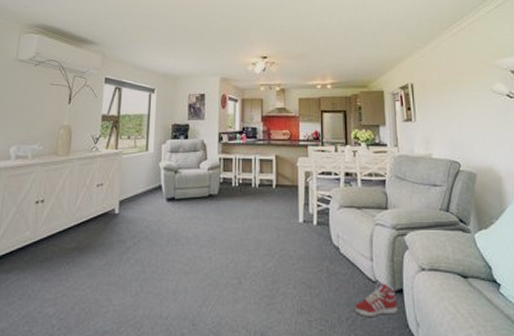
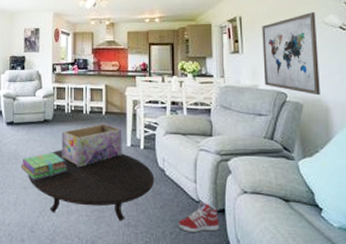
stack of books: none [182,231,234,264] -> present [21,152,67,180]
table: none [189,228,329,308] -> present [27,150,155,221]
decorative box: none [227,196,294,248] -> present [61,122,122,168]
wall art: none [433,80,492,165] -> present [262,12,320,96]

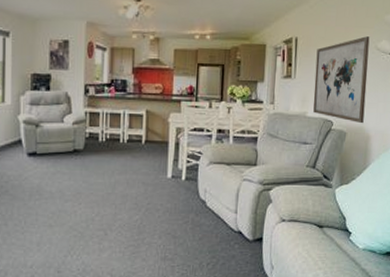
stack of books: present [21,152,67,180] -> none [46,186,100,217]
table: present [27,150,155,221] -> none [53,183,195,255]
decorative box: present [61,122,122,168] -> none [93,152,163,202]
sneaker: present [178,201,220,233] -> none [216,231,256,262]

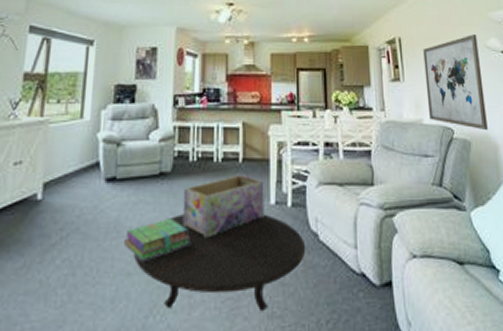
stack of books: none [46,186,100,217] -> present [124,218,190,261]
table: none [53,183,195,255] -> present [133,214,306,312]
decorative box: none [93,152,163,202] -> present [182,173,264,239]

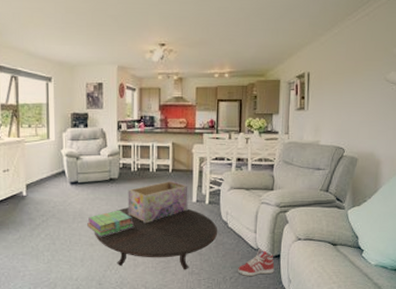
sneaker: none [336,273,387,318] -> present [238,249,275,276]
wall art: present [423,34,488,131] -> none [325,69,379,150]

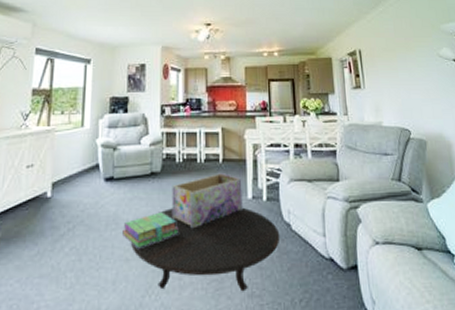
sneaker: present [238,249,275,276] -> none [308,258,353,297]

